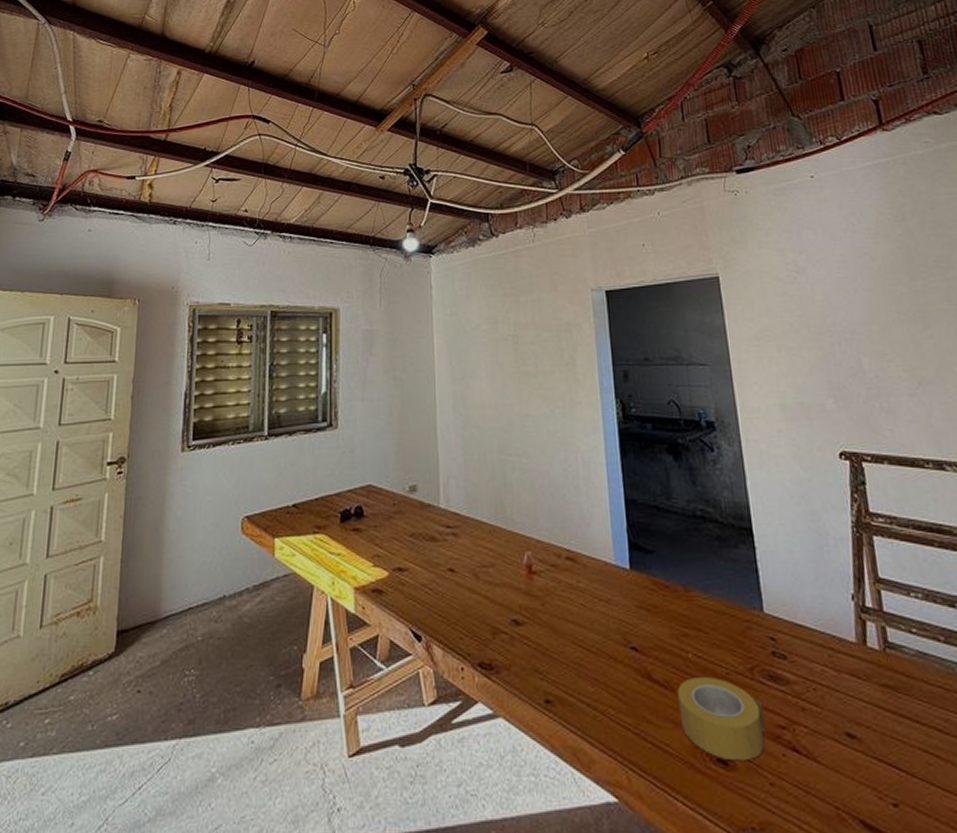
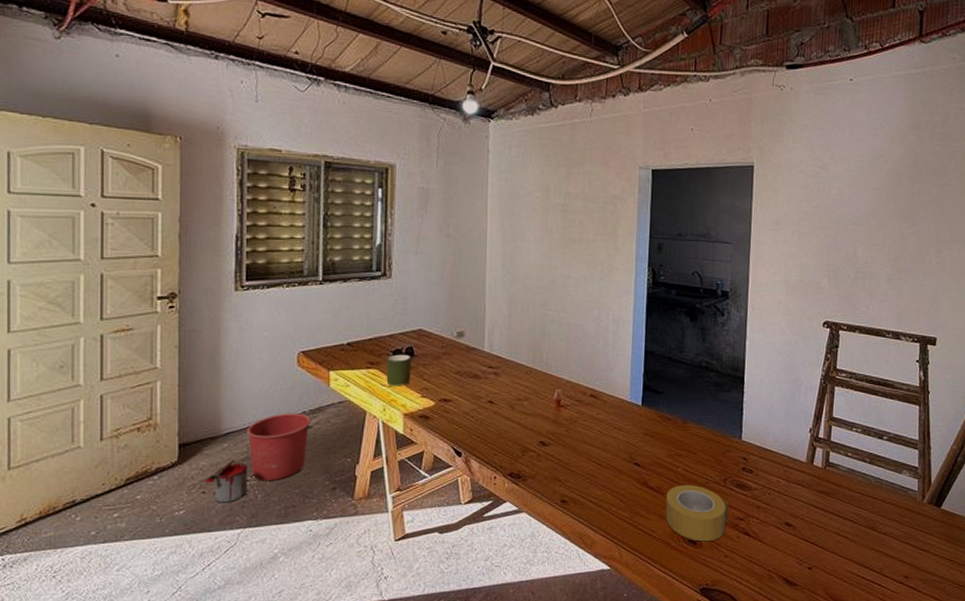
paint can: none [141,649,186,705] -> present [205,460,248,503]
bucket: none [187,590,258,677] -> present [247,413,314,482]
mug: none [334,515,362,554] -> present [386,354,412,386]

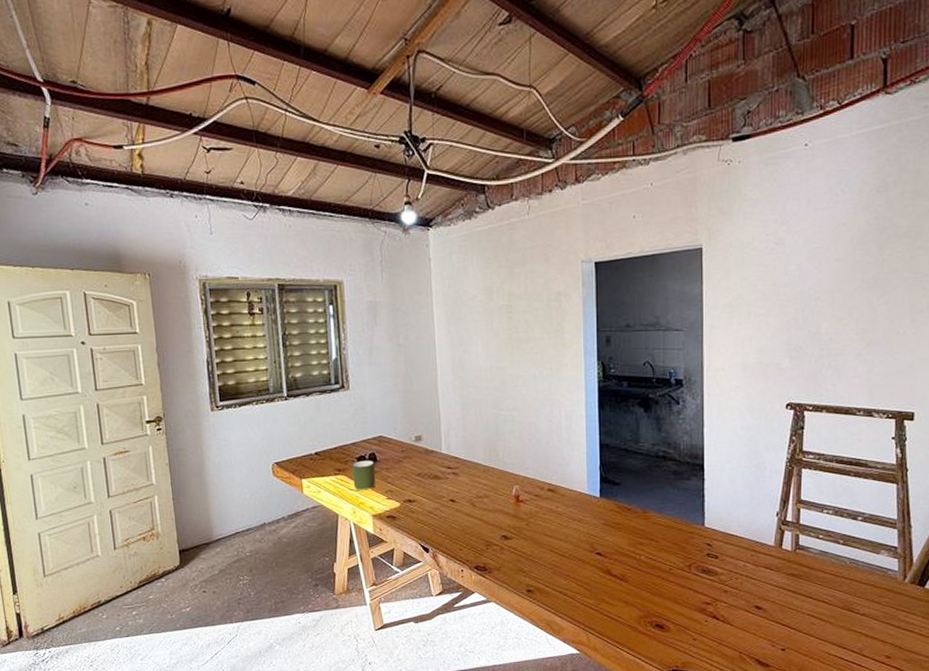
paint can: present [205,460,248,503] -> none [205,562,241,600]
bucket: present [247,413,314,482] -> none [235,518,293,581]
adhesive tape: present [665,485,729,542] -> none [630,572,695,626]

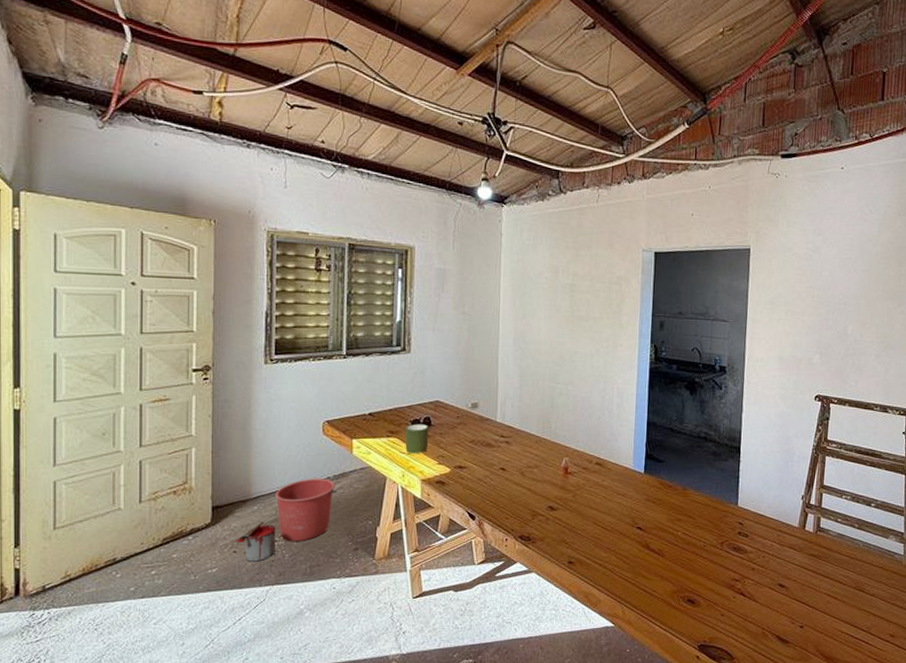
paint can: none [205,562,241,600] -> present [236,522,276,562]
bucket: none [235,518,293,581] -> present [275,478,338,542]

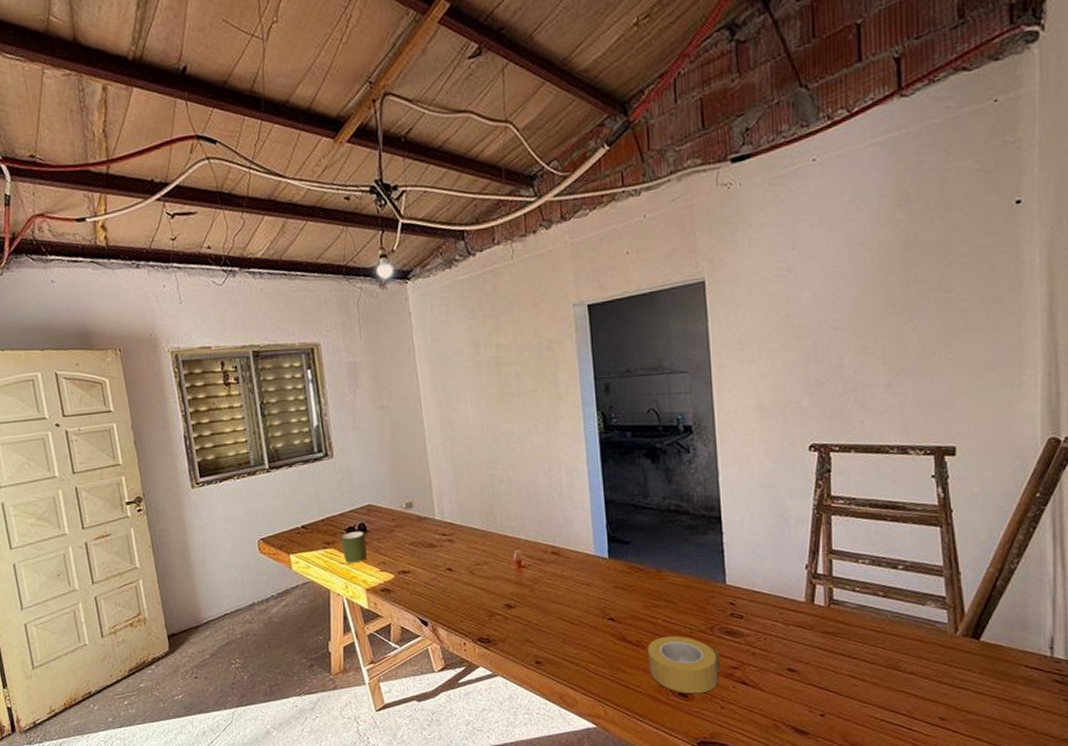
paint can: present [236,522,276,562] -> none [195,646,234,686]
bucket: present [275,478,338,542] -> none [224,597,284,664]
adhesive tape: none [666,548,726,601] -> present [647,636,721,694]

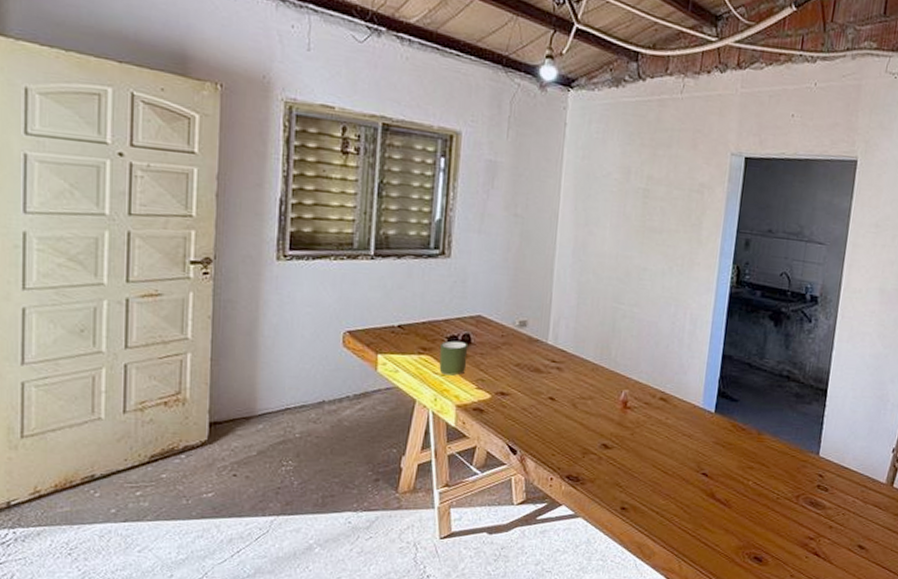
adhesive tape: present [647,636,721,694] -> none [731,499,800,560]

